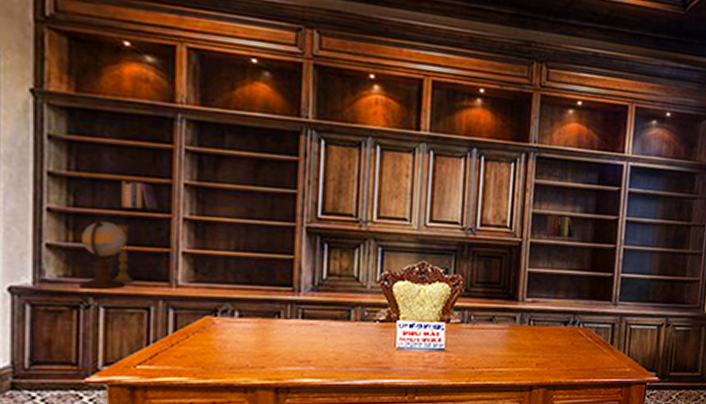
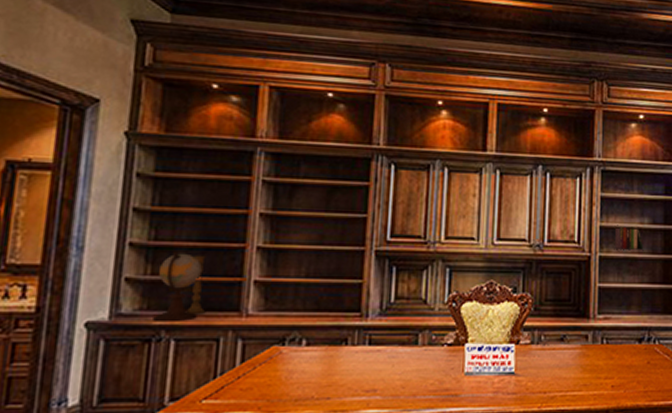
books: present [120,180,158,210] -> none [199,212,234,240]

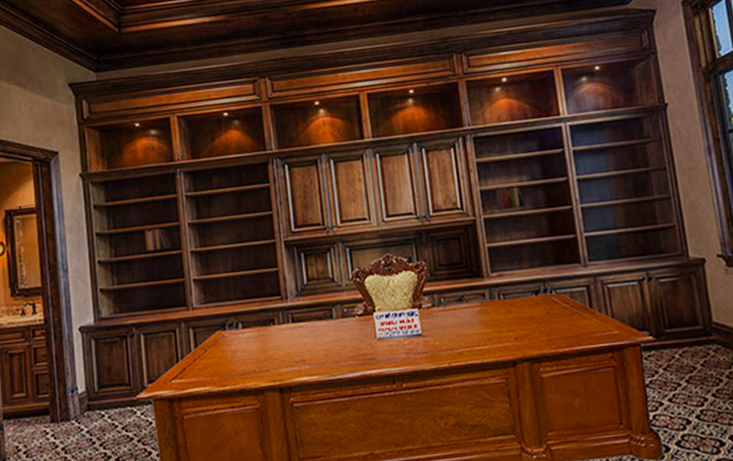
globe: present [153,251,206,323] -> none [123,263,162,322]
books: none [199,212,234,240] -> present [144,227,172,251]

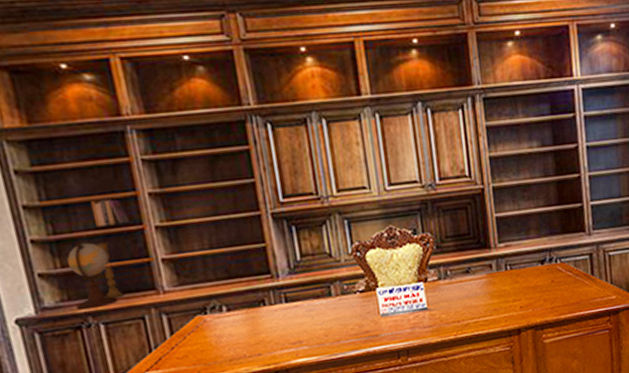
globe: none [123,263,162,322] -> present [67,241,125,311]
books: present [496,185,525,209] -> none [505,152,535,177]

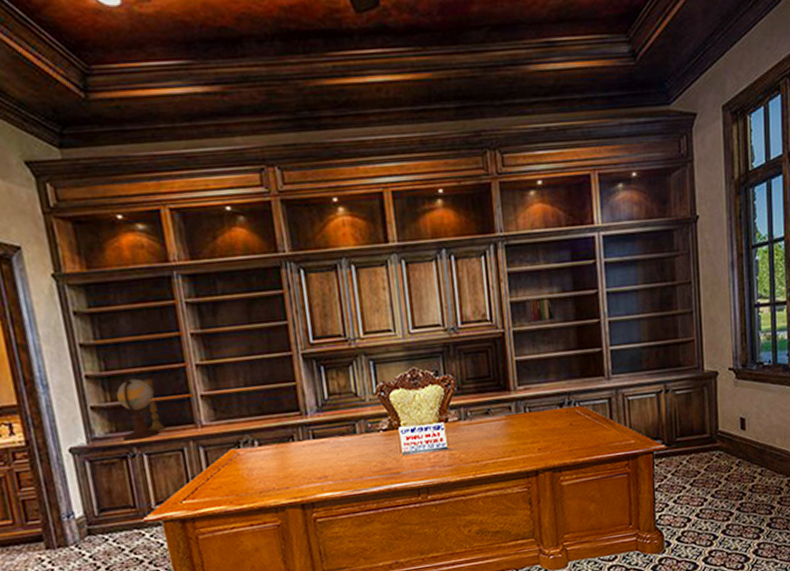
books: present [90,198,130,227] -> none [138,337,173,365]
books: none [505,152,535,177] -> present [526,297,554,322]

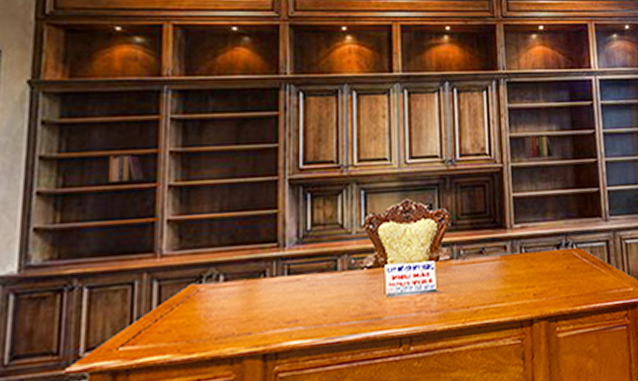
globe: present [117,378,166,442] -> none [64,197,119,271]
books: none [138,337,173,365] -> present [108,153,144,183]

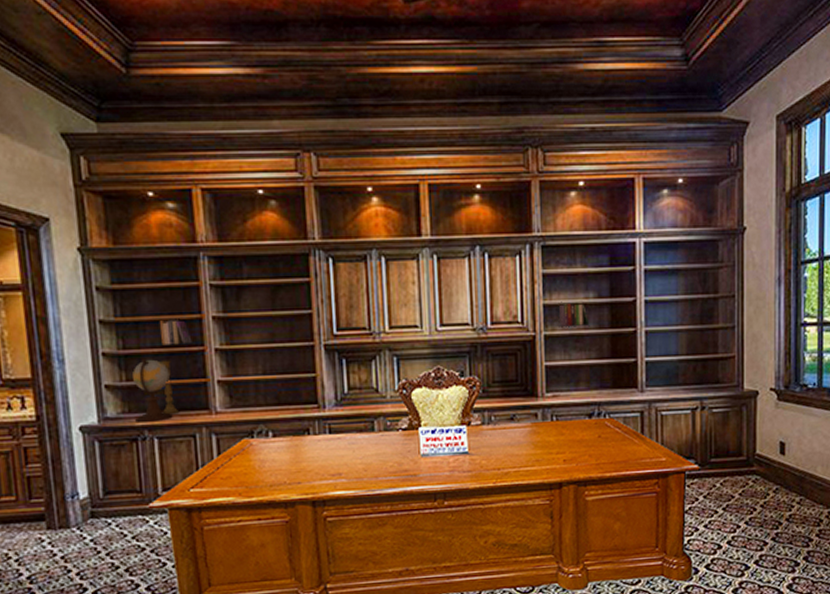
globe: none [64,197,119,271] -> present [133,358,180,424]

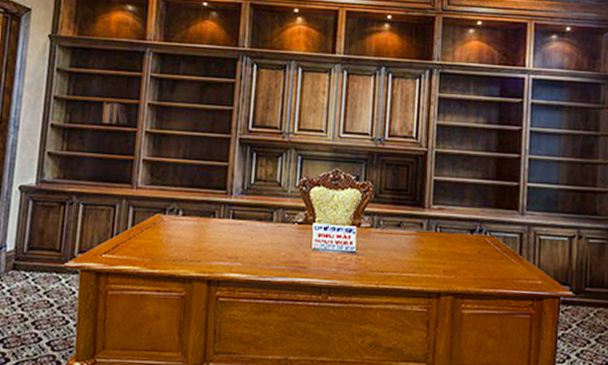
globe: present [133,358,180,424] -> none [67,132,107,190]
books: present [559,301,589,326] -> none [451,123,477,147]

